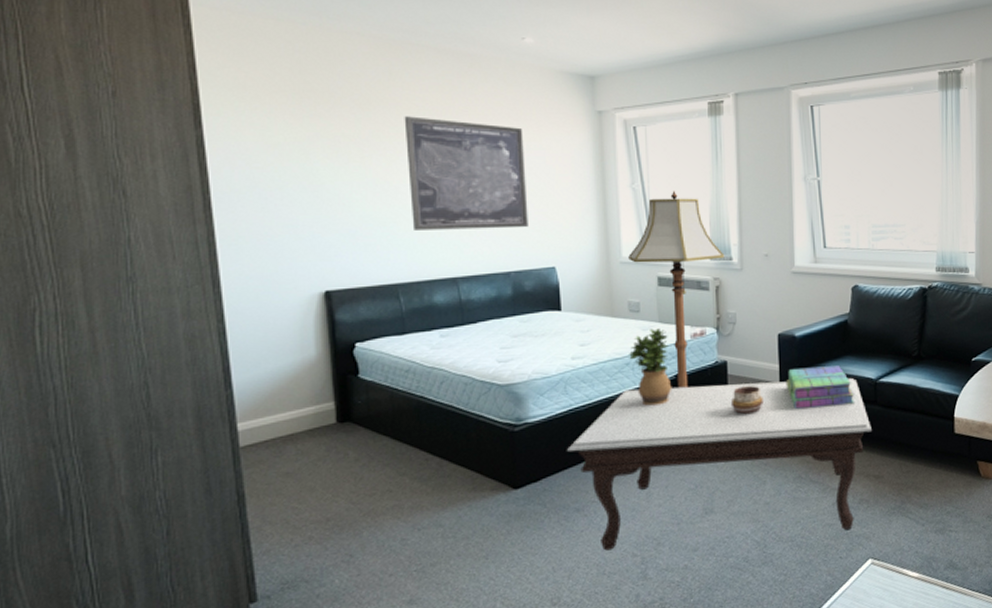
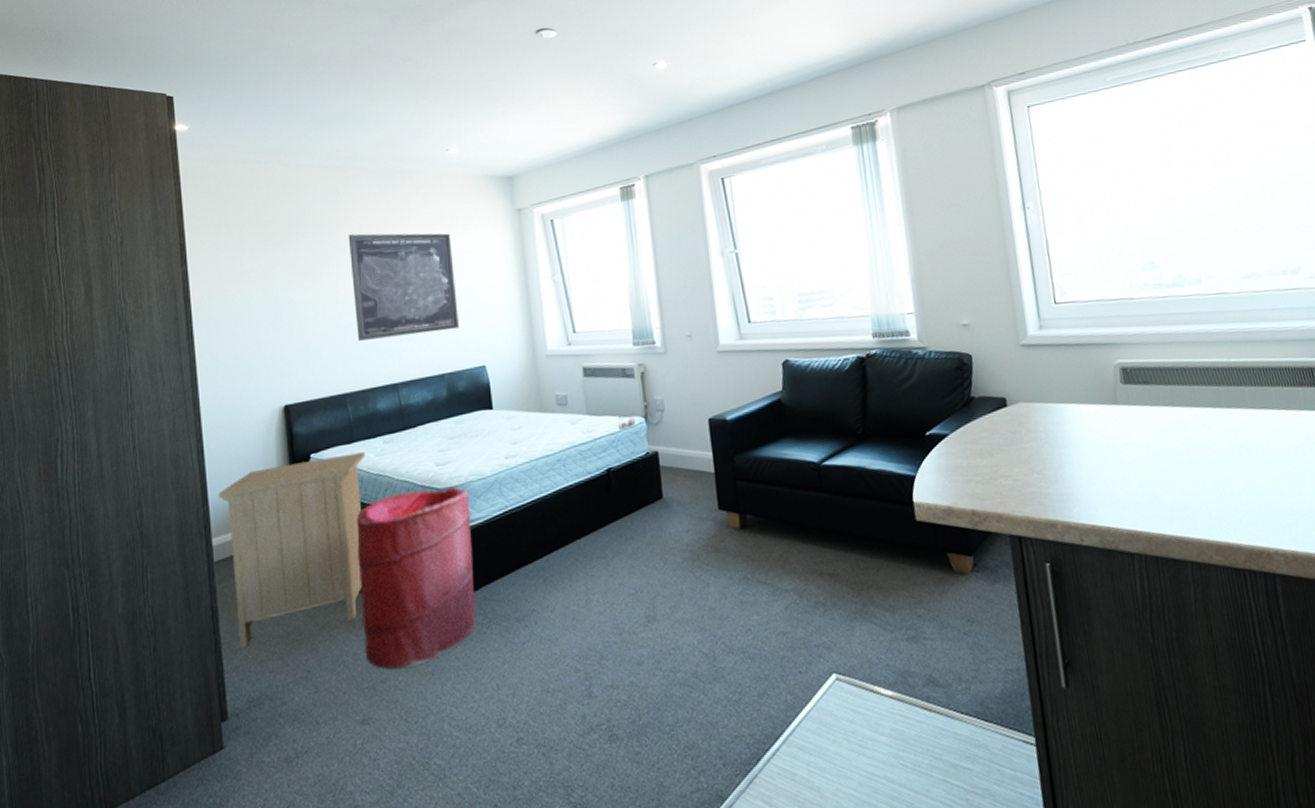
nightstand: none [244,344,419,533] -> present [218,452,365,648]
laundry hamper: none [407,384,535,554] -> present [356,487,476,669]
coffee table: present [567,377,872,551] -> none [505,462,820,665]
floor lamp: present [628,191,725,388] -> none [553,279,648,483]
potted plant: present [629,328,672,406] -> none [560,421,605,504]
decorative bowl: present [730,386,763,414] -> none [665,477,700,509]
stack of books: present [786,365,854,410] -> none [721,449,798,502]

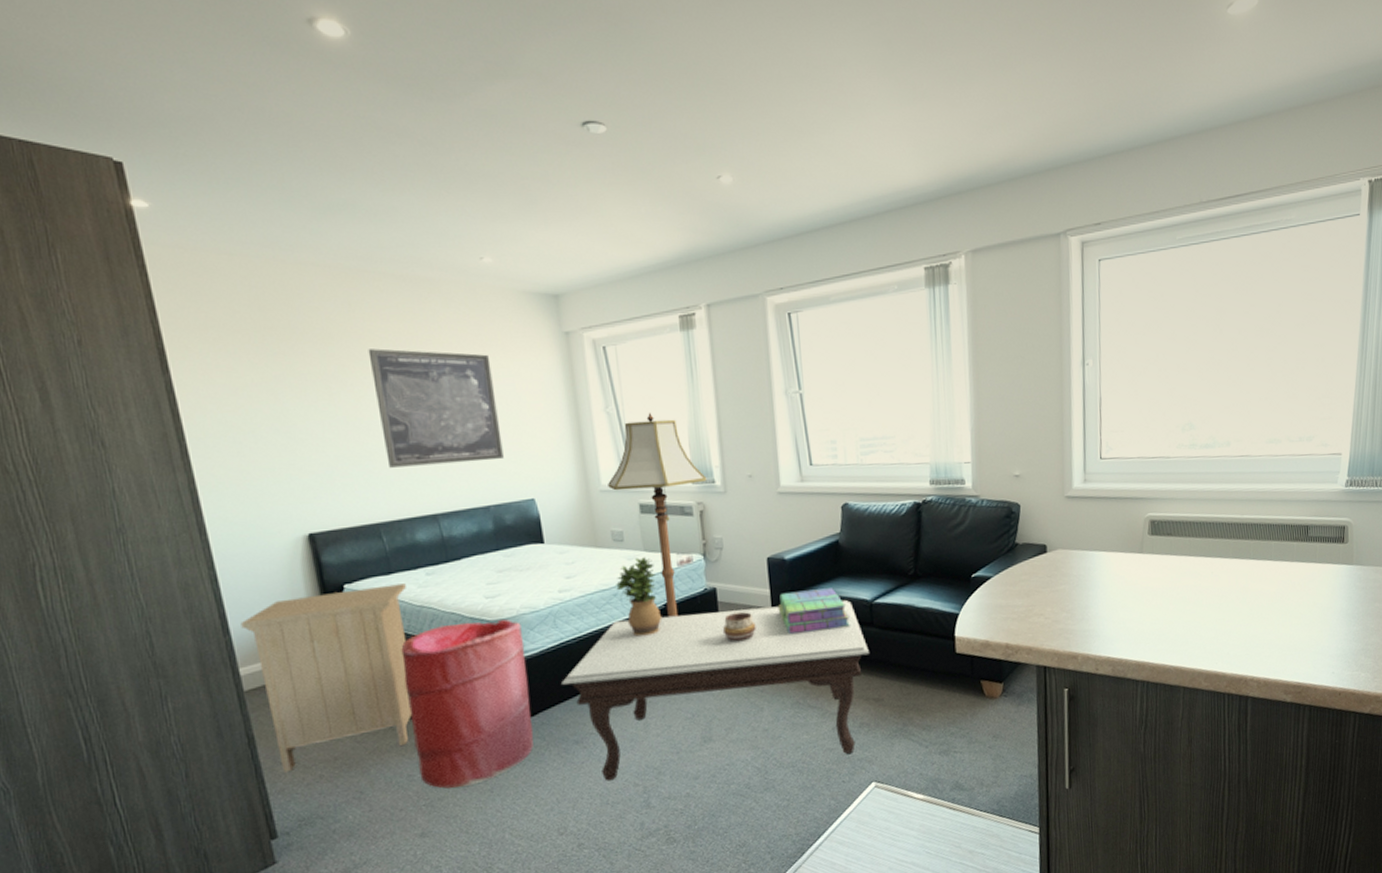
coffee table: none [505,462,820,665] -> present [562,599,869,781]
floor lamp: none [553,279,648,483] -> present [608,413,707,617]
potted plant: none [560,421,605,504] -> present [616,557,662,637]
decorative bowl: none [665,477,700,509] -> present [722,612,756,641]
stack of books: none [721,449,798,502] -> present [778,588,850,635]

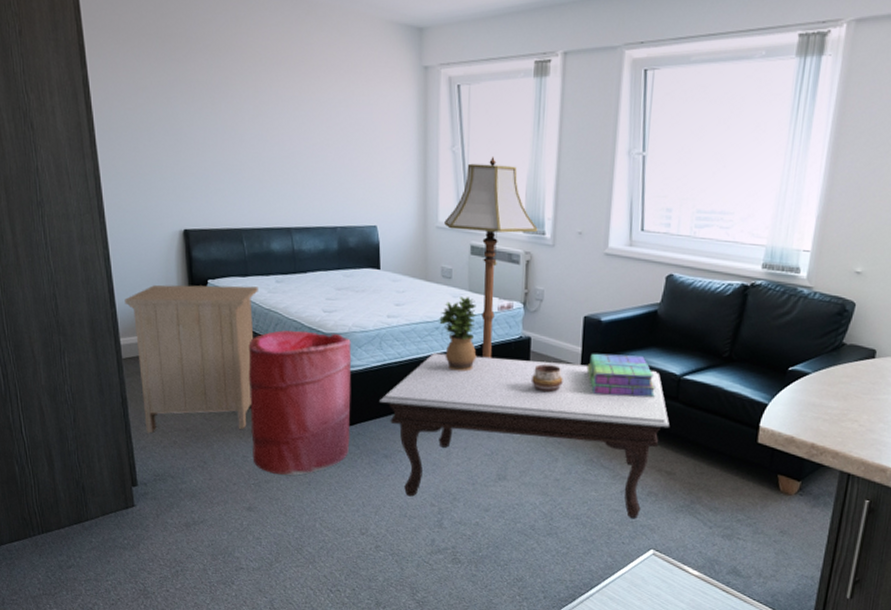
wall art: present [368,348,504,468] -> none [248,64,355,184]

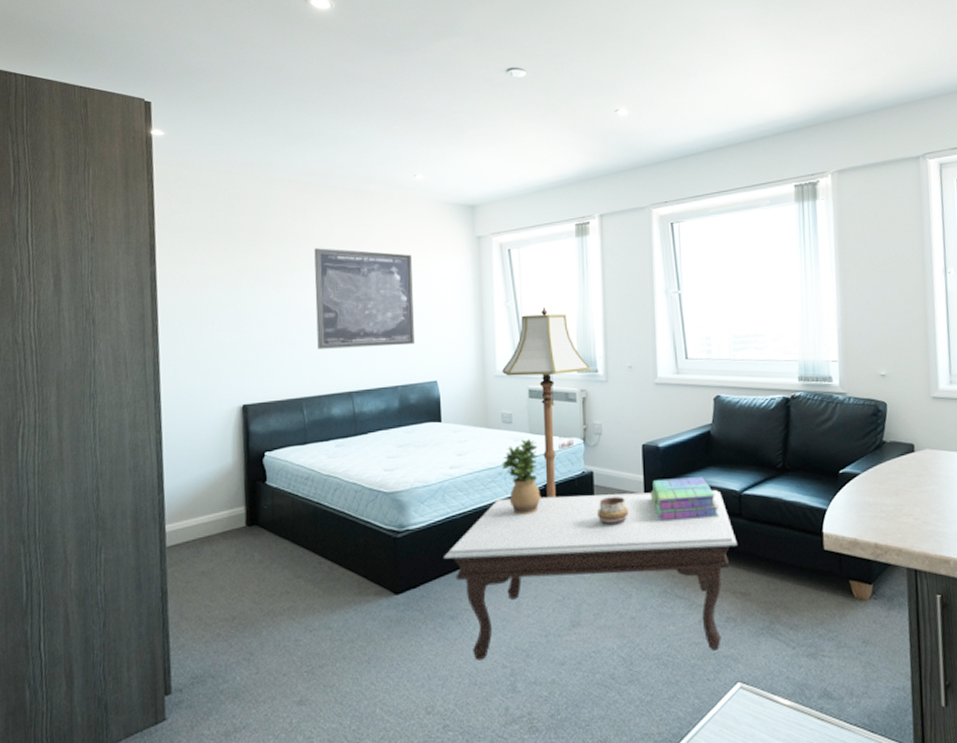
nightstand: present [124,284,258,434] -> none [174,453,317,629]
wall art: none [248,64,355,184] -> present [314,248,415,349]
laundry hamper: present [249,330,352,476] -> none [304,492,414,656]

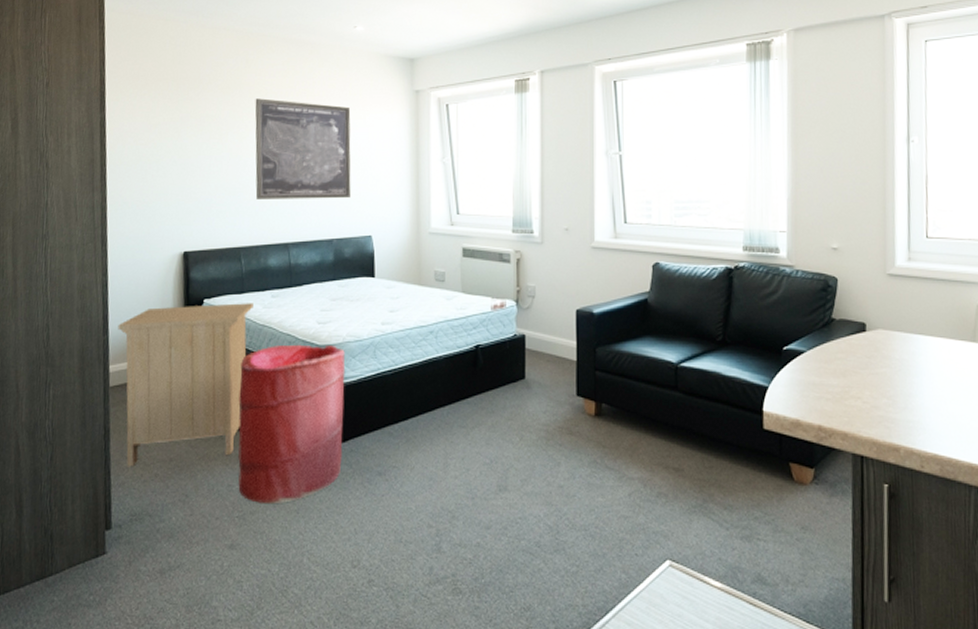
nightstand: none [174,453,317,629] -> present [118,303,253,467]
laundry hamper: none [304,492,414,656] -> present [238,344,346,503]
coffee table: present [444,489,737,661] -> none [374,357,671,524]
floor lamp: present [502,308,591,498] -> none [437,165,526,359]
potted plant: present [502,439,541,515] -> none [433,299,472,375]
decorative bowl: present [596,497,629,525] -> none [527,362,560,390]
stack of books: present [650,477,719,522] -> none [583,346,653,390]

